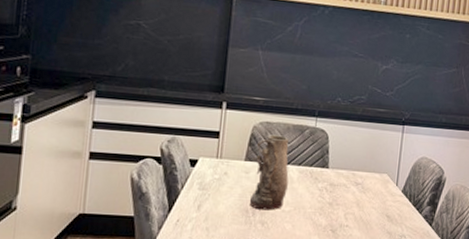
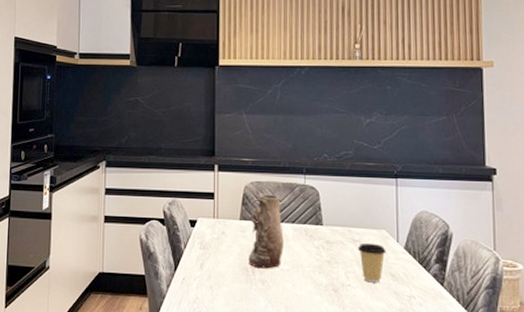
coffee cup: none [360,185,385,224] -> present [358,242,386,283]

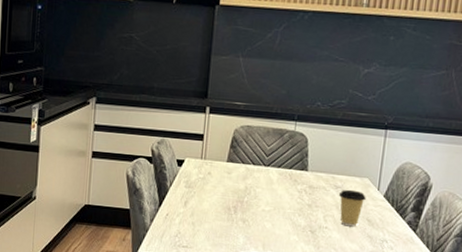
vase: present [246,193,284,269] -> none [232,137,269,209]

